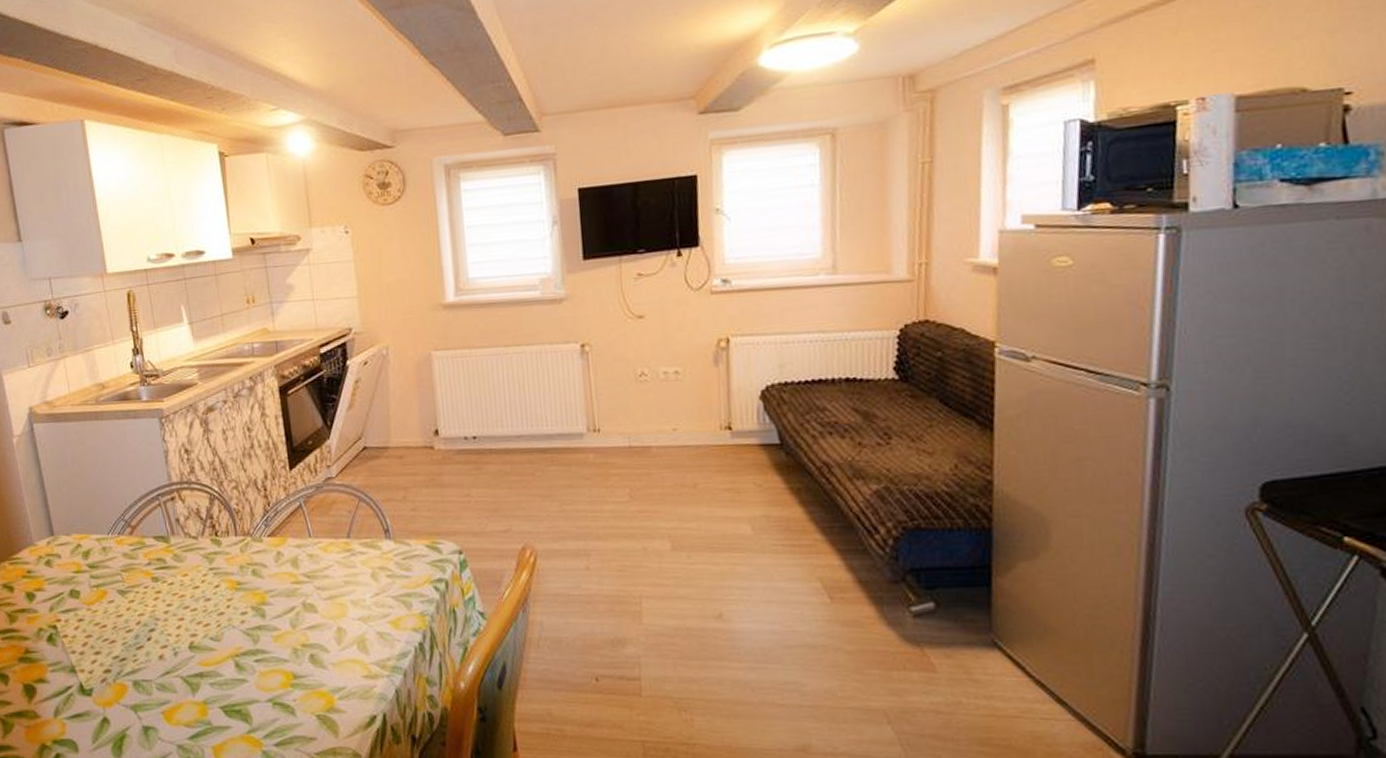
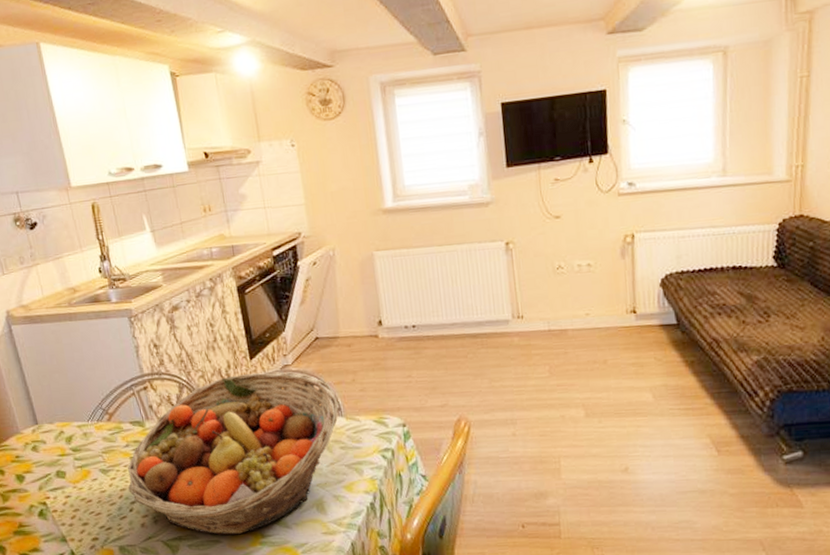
fruit basket: none [147,485,386,673] -> present [128,372,338,535]

